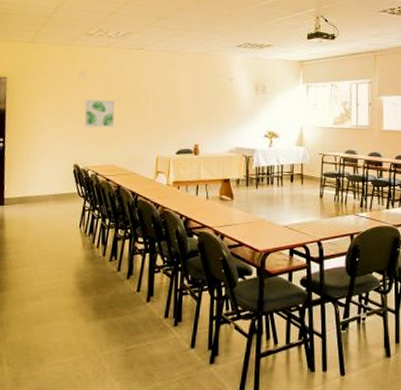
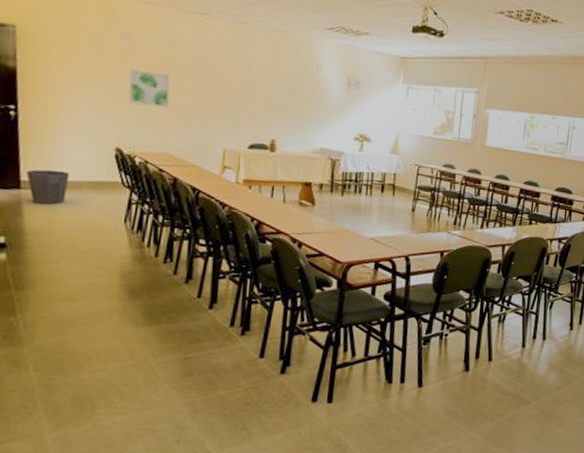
waste bin: none [9,187,40,217] -> present [26,169,70,205]

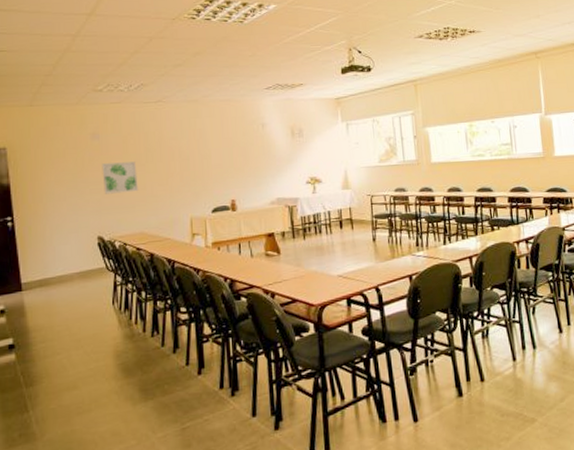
waste bin: present [26,169,70,205] -> none [26,267,62,302]

